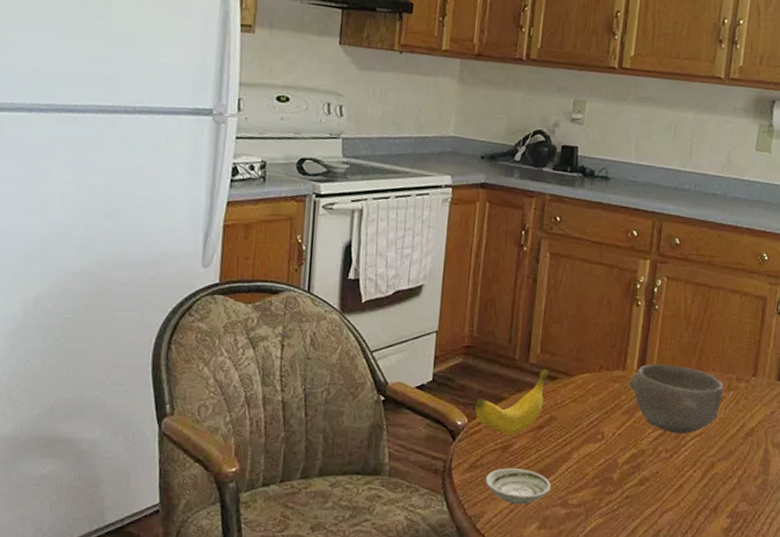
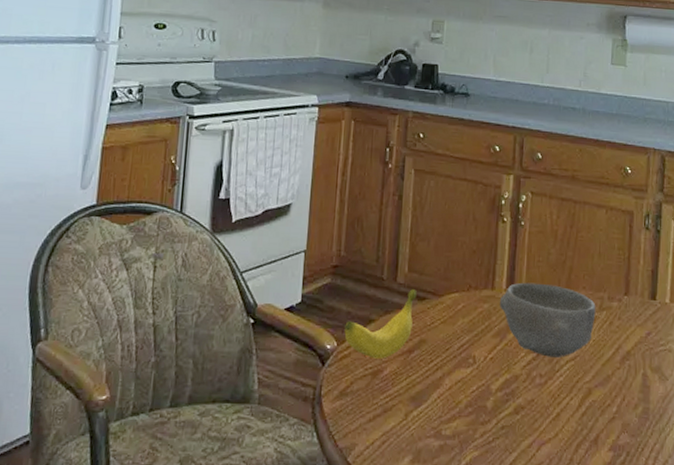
saucer: present [485,468,551,505] -> none [355,395,423,436]

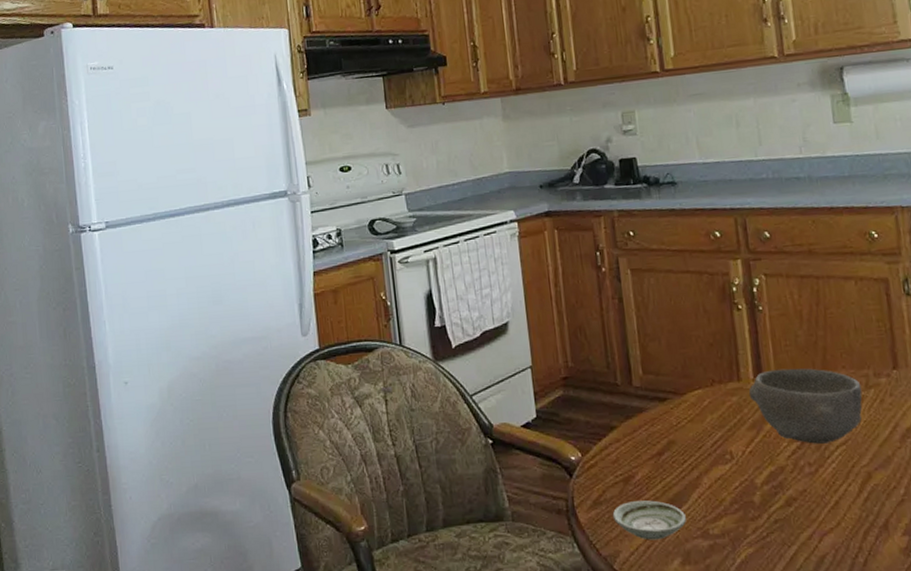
banana: present [344,289,417,359] -> none [586,391,658,465]
saucer: none [355,395,423,436] -> present [612,500,686,540]

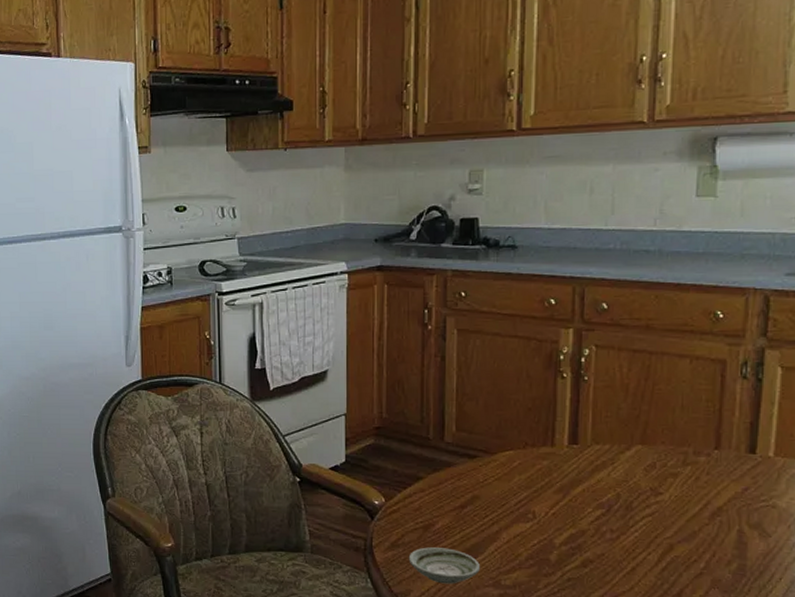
bowl: present [749,368,863,444] -> none [562,438,678,513]

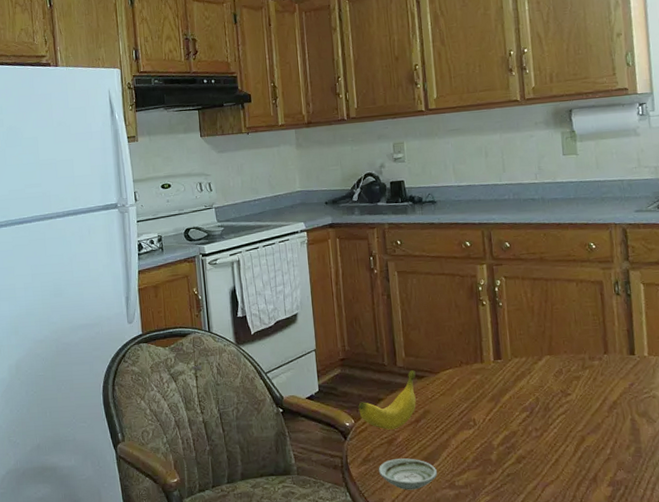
banana: none [392,448,467,514] -> present [358,370,416,430]

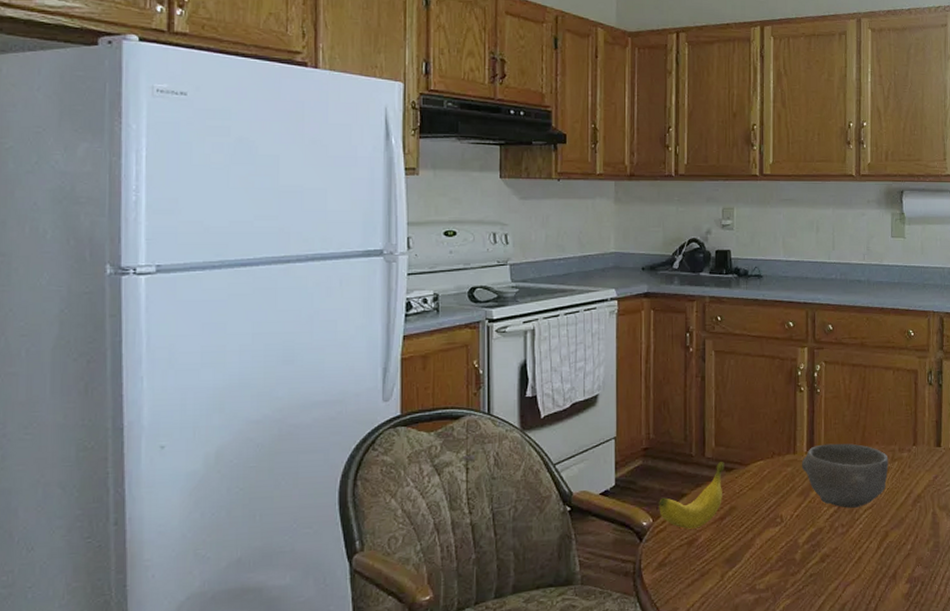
saucer: present [378,458,437,490] -> none [674,560,738,597]
bowl: none [490,352,580,414] -> present [802,443,889,508]

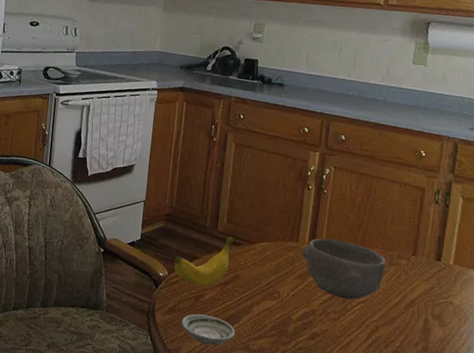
saucer: none [674,560,738,597] -> present [181,314,235,346]

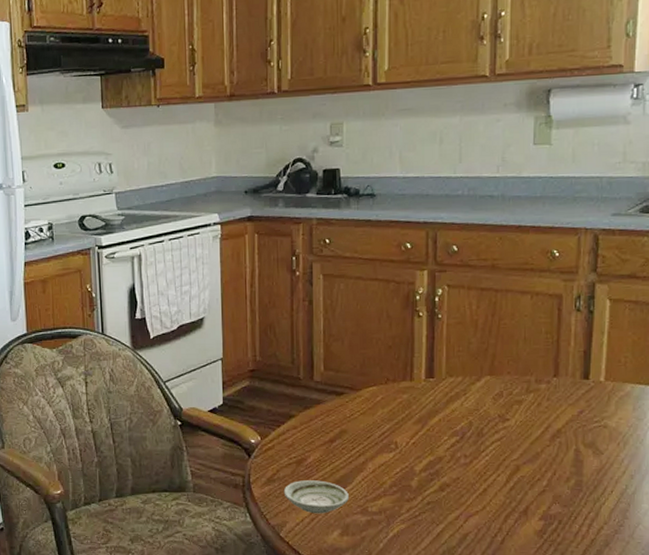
banana: present [174,236,233,287] -> none [266,386,334,449]
bowl: present [302,238,386,300] -> none [420,371,522,439]

